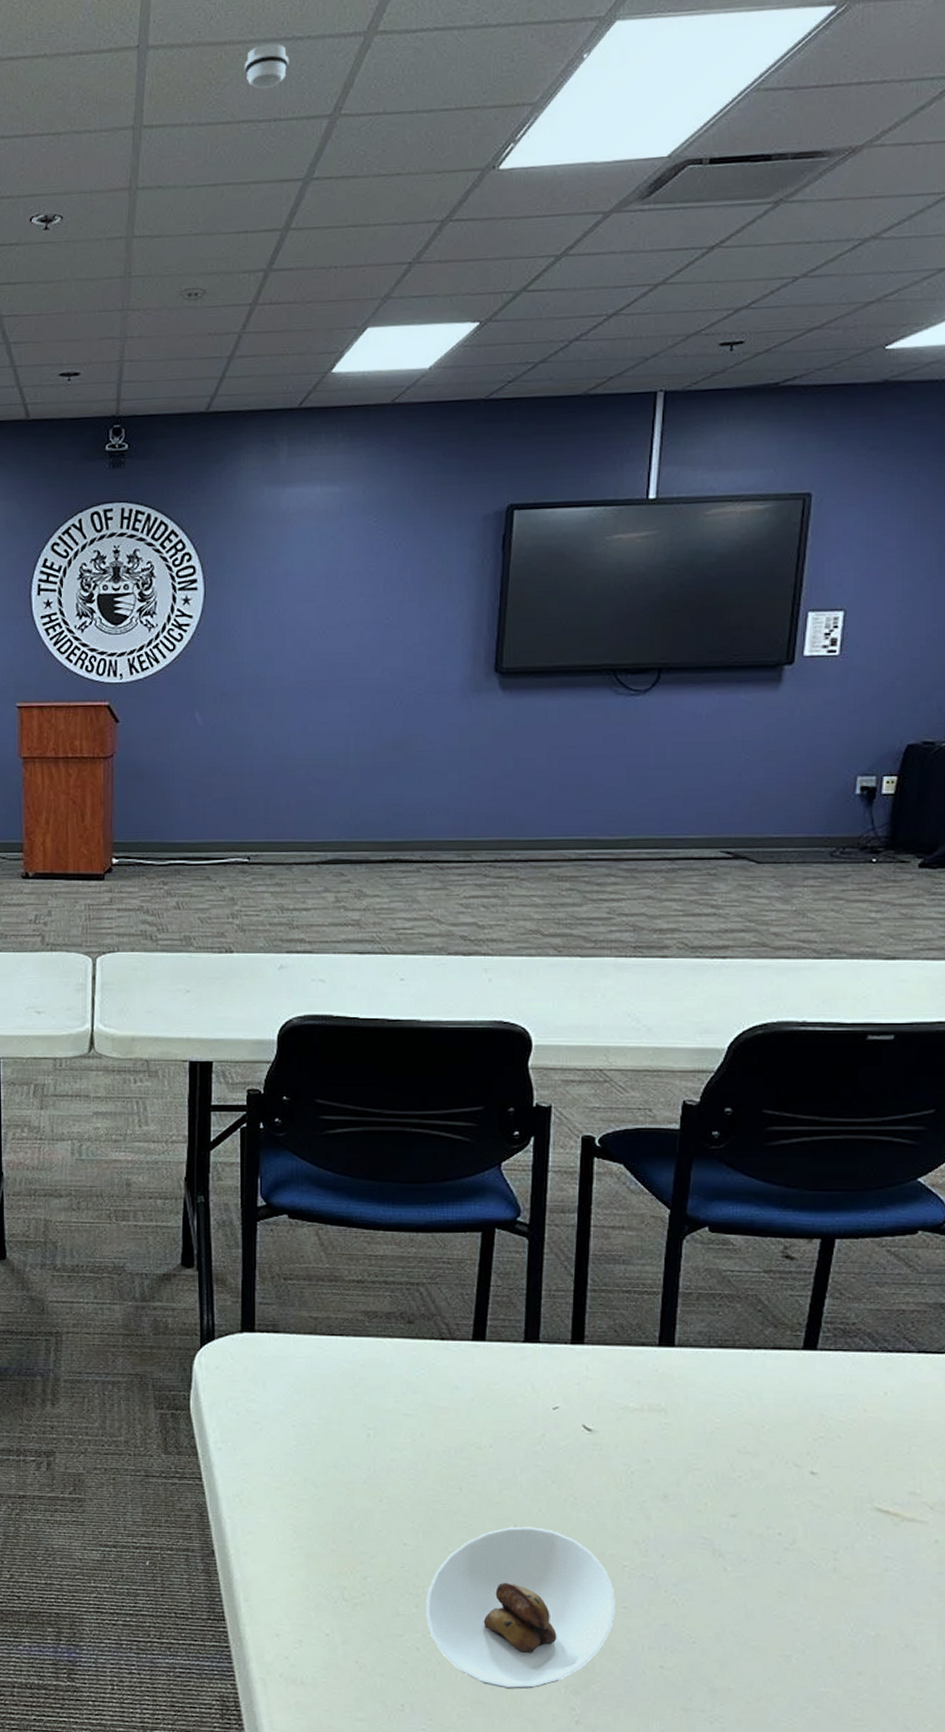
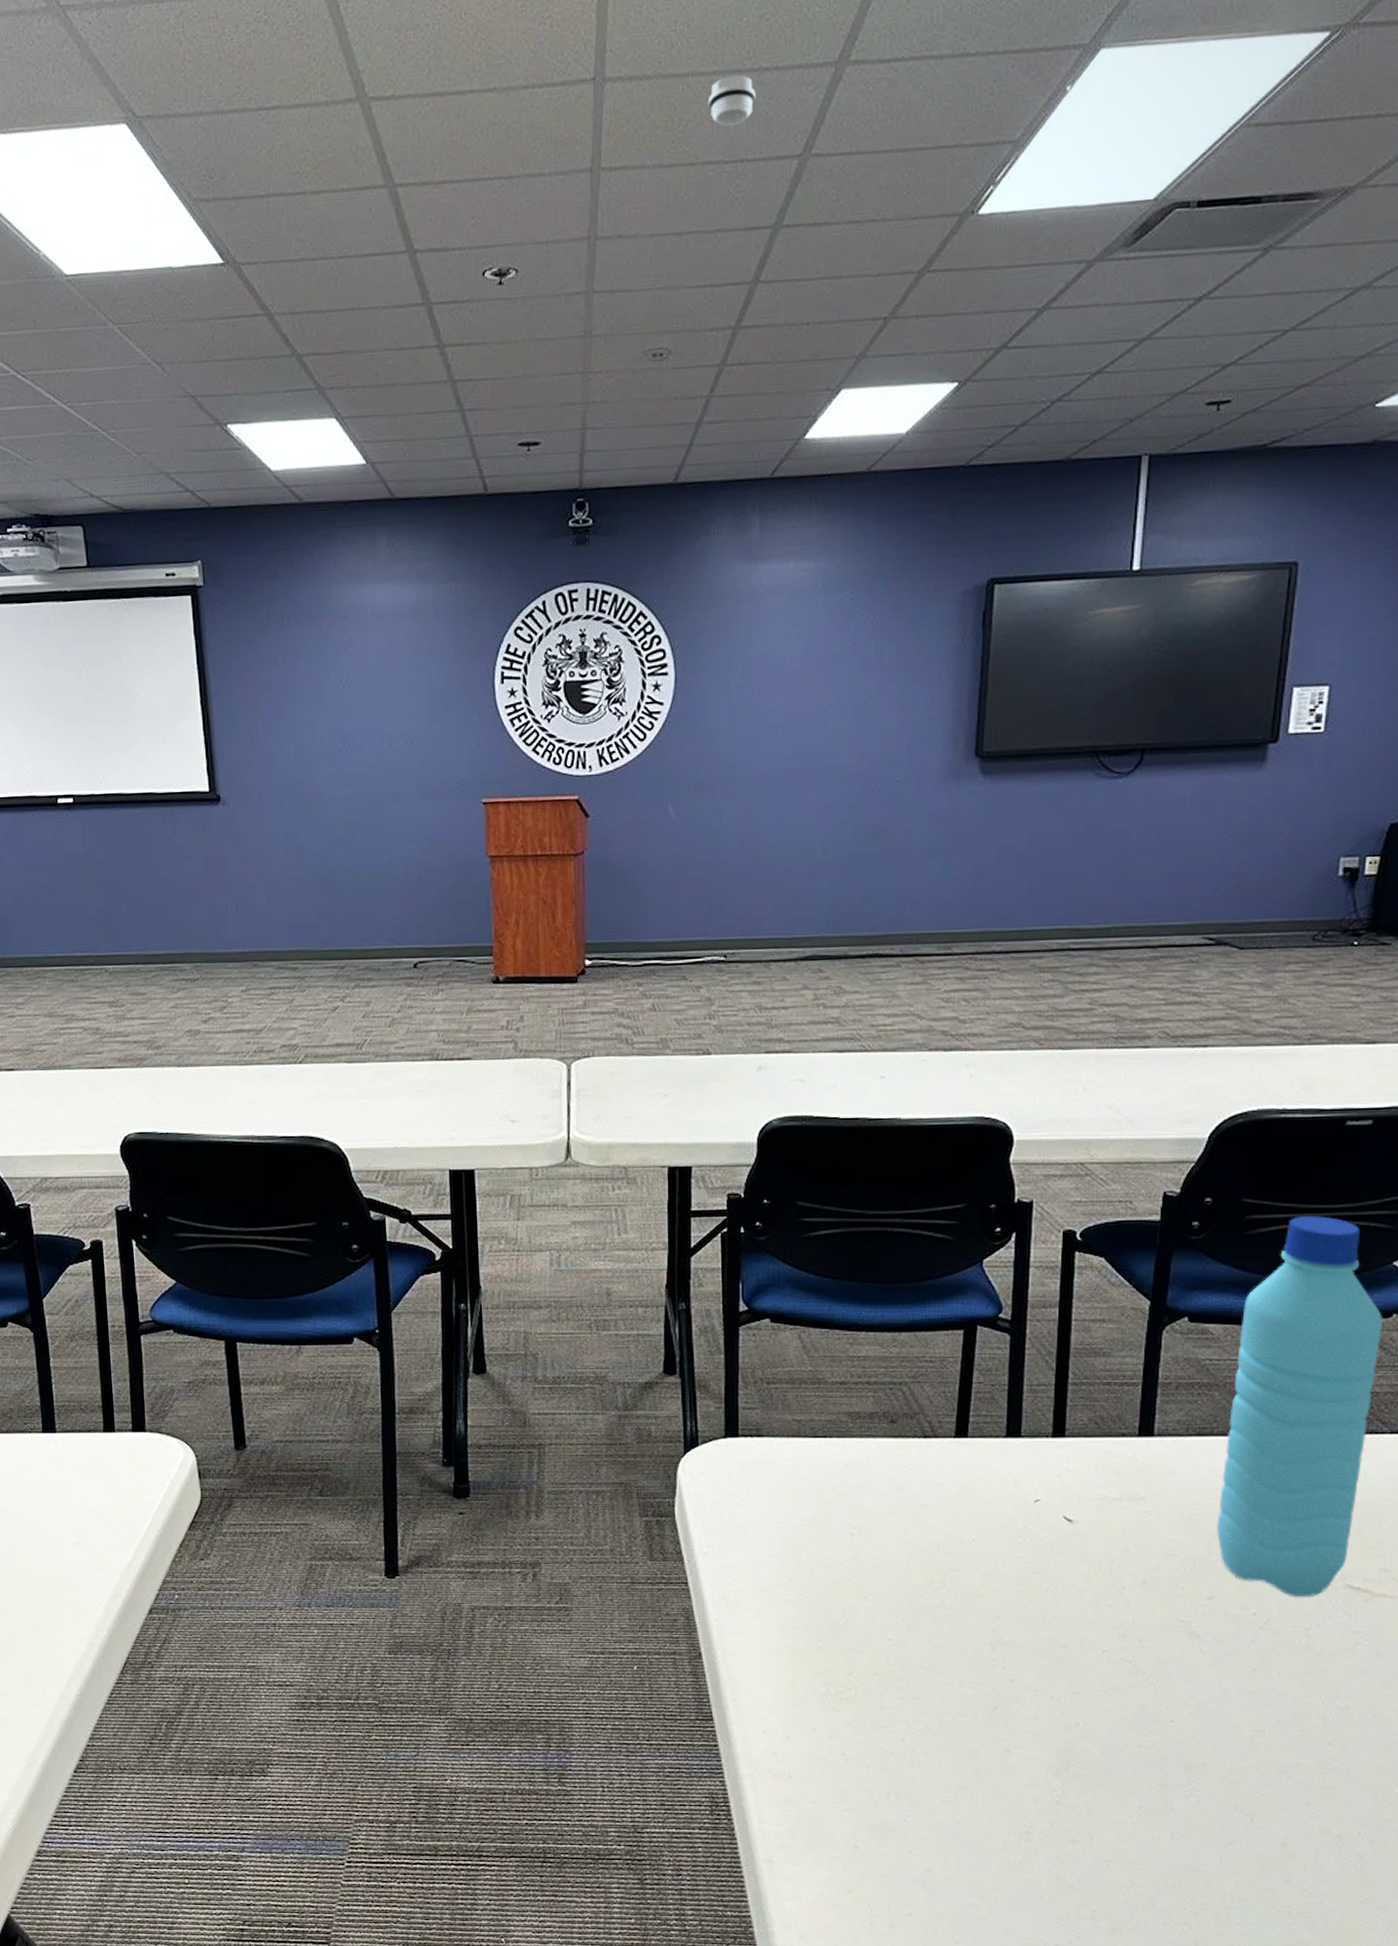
saucer: present [425,1526,615,1690] -> none [909,1617,1095,1774]
water bottle: none [740,1129,907,1519] -> present [1217,1216,1382,1597]

